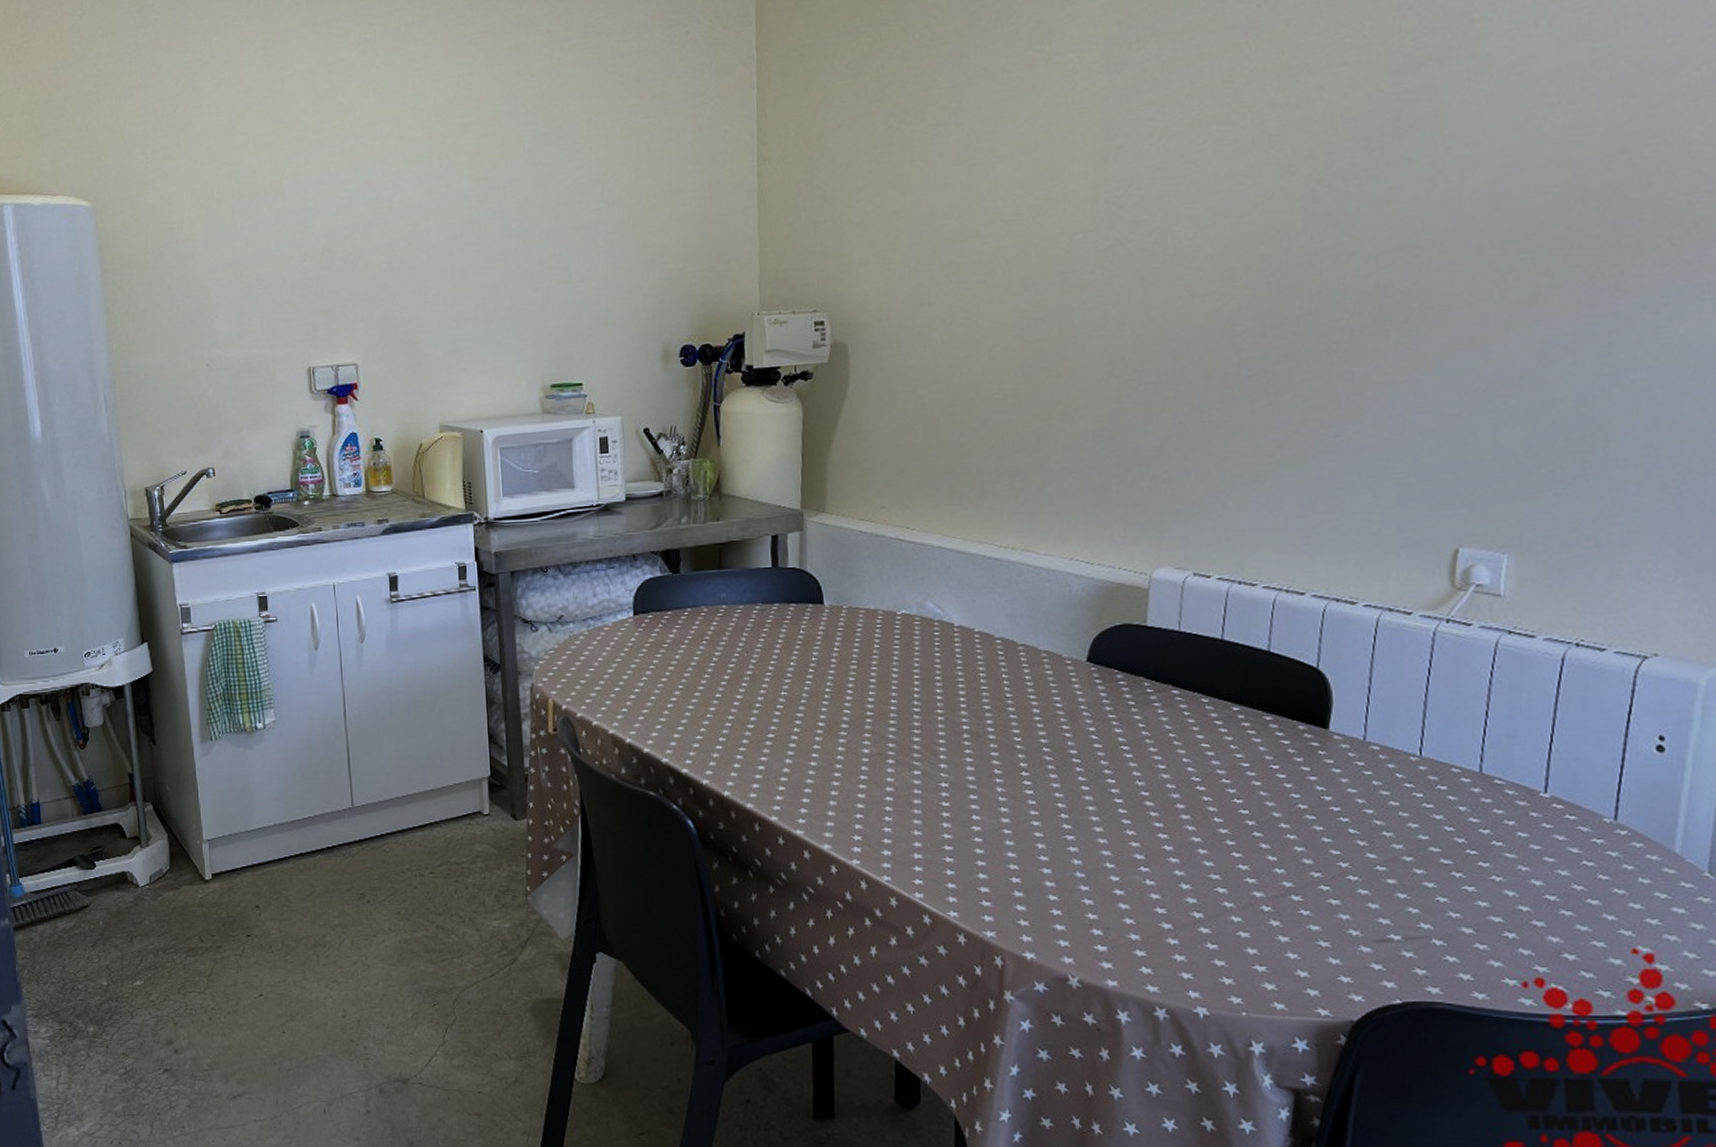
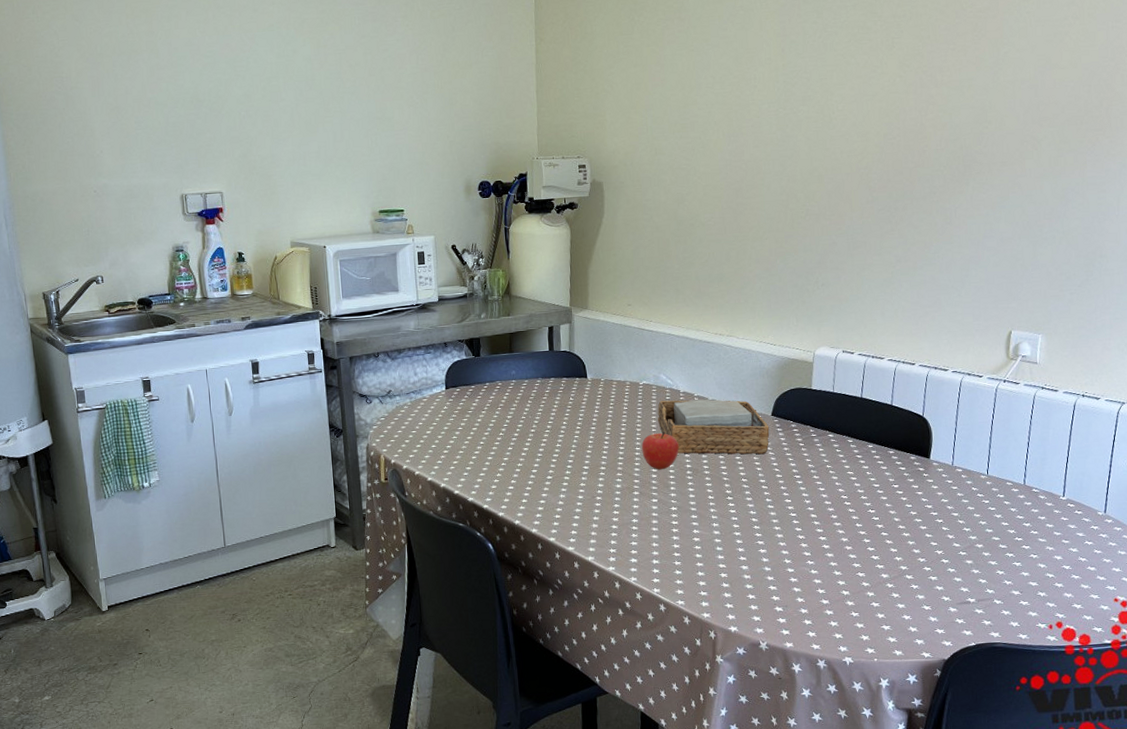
fruit: none [899,678,953,731] -> present [641,431,680,470]
napkin holder: none [921,636,1084,715] -> present [657,399,770,455]

